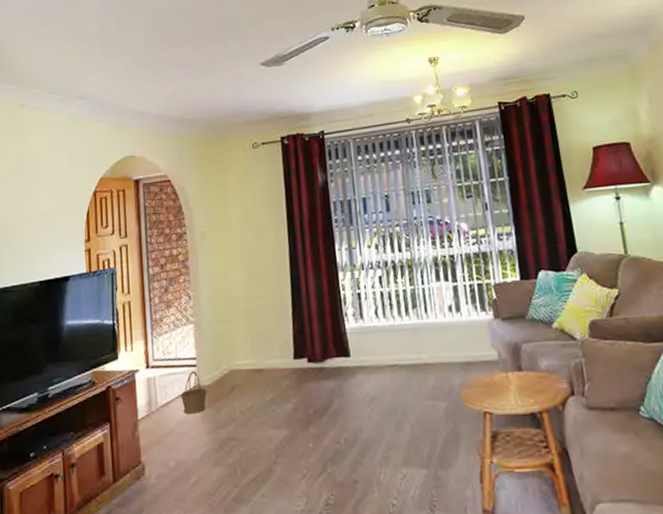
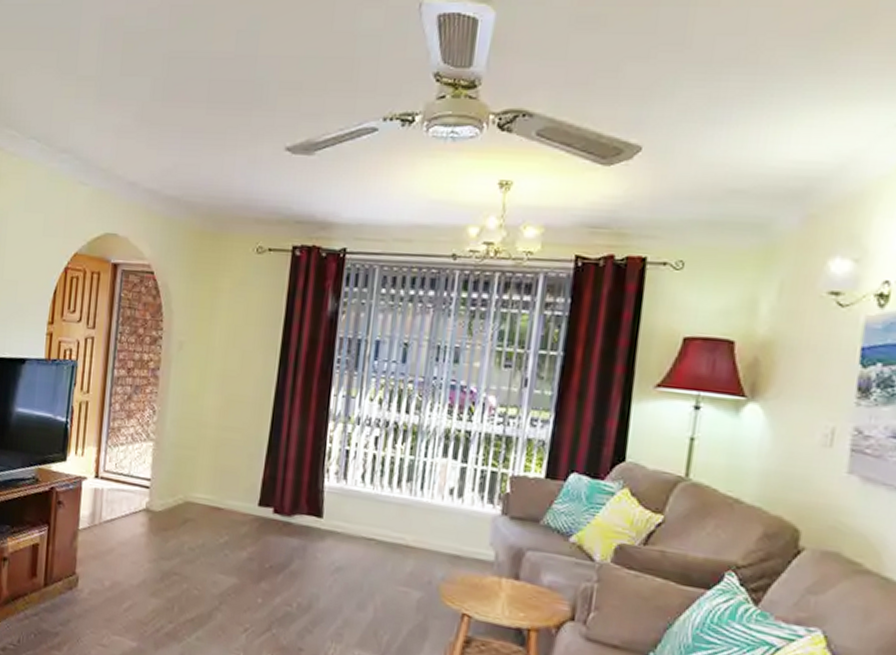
basket: present [180,371,207,414] -> none [127,492,157,538]

